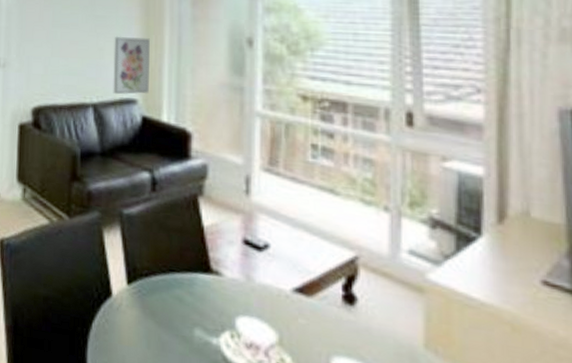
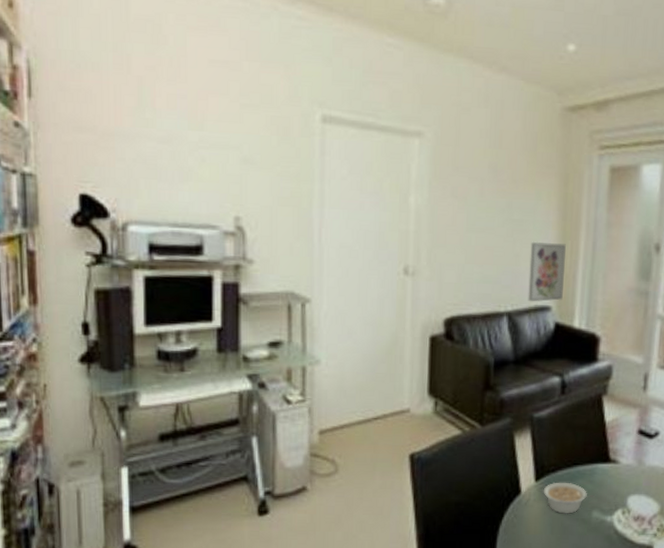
legume: none [136,288,196,328] -> present [543,482,595,514]

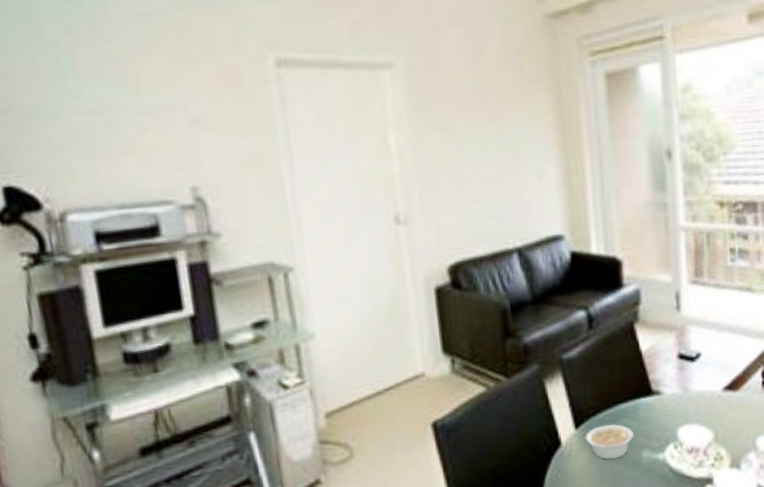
wall art: present [528,241,566,302] -> none [531,164,575,234]

